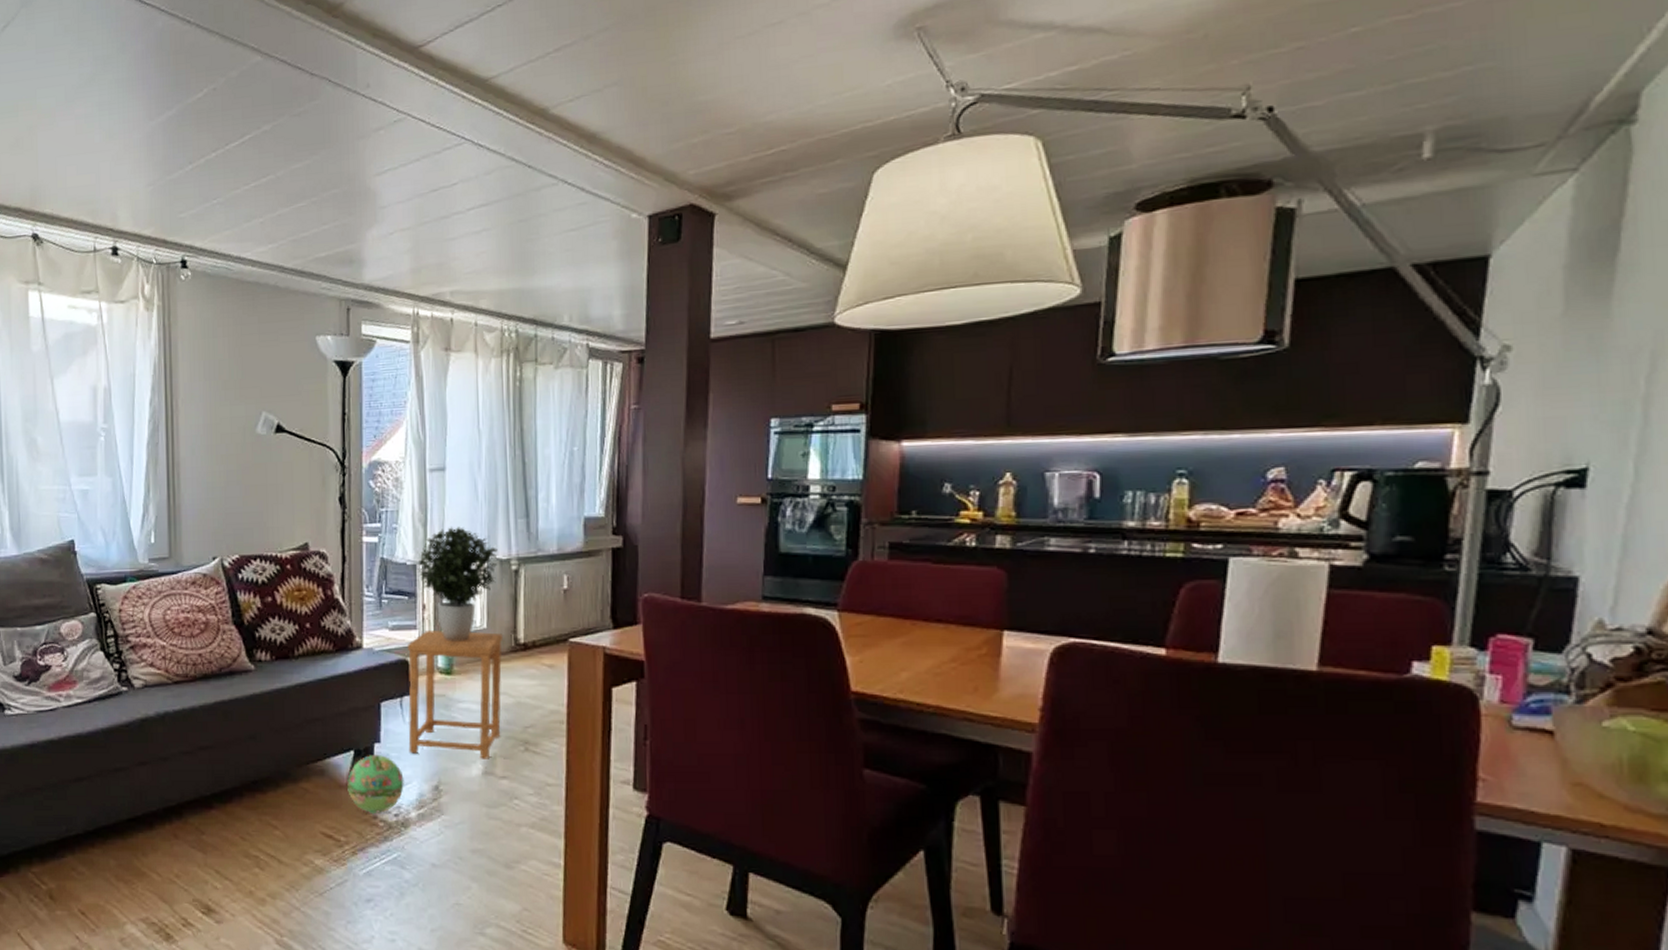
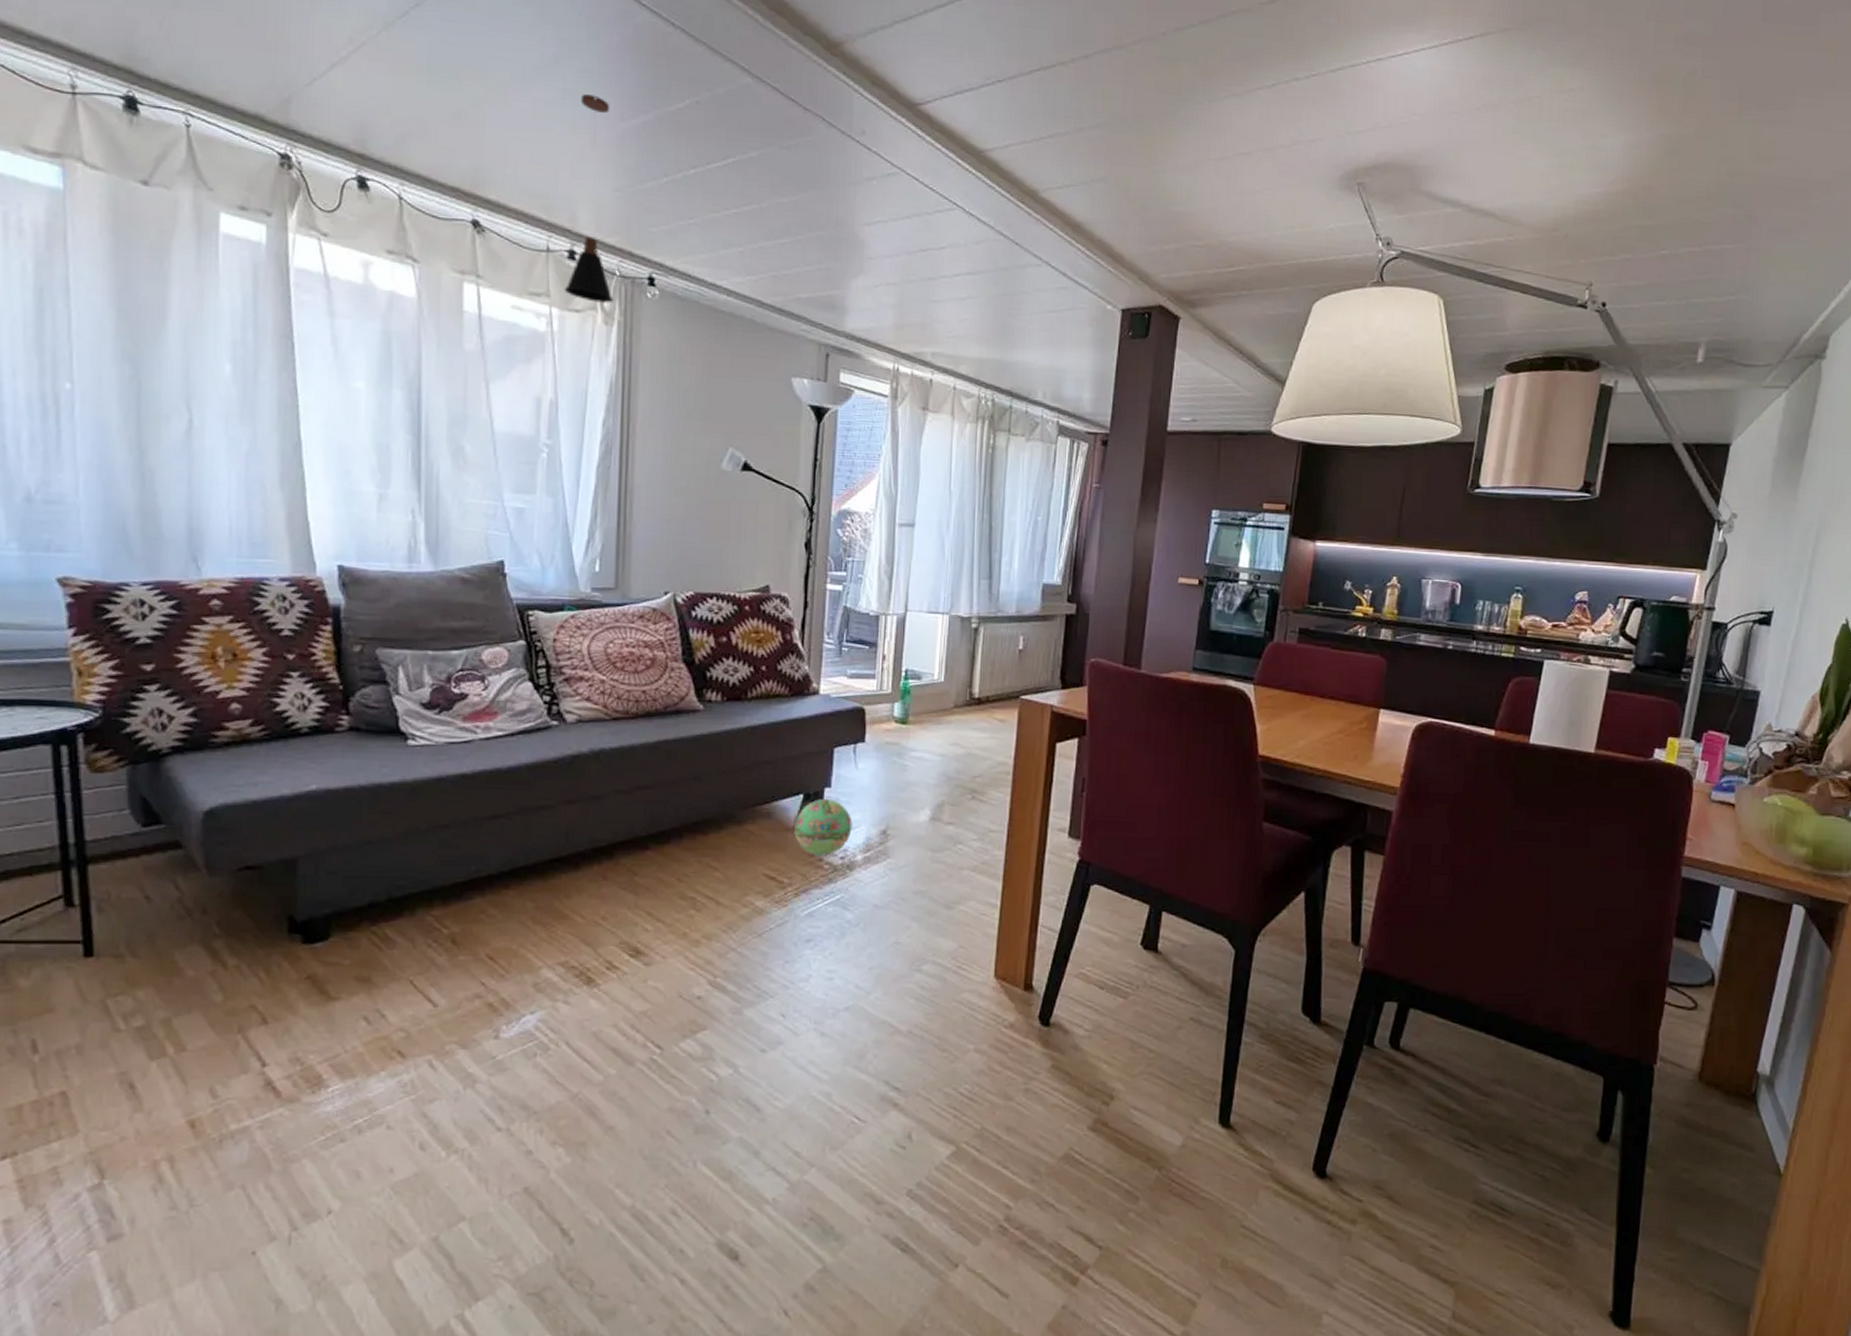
pendant lamp: none [110,102,153,292] -> present [564,94,614,303]
side table: present [408,631,504,759] -> none [859,681,959,806]
potted plant: present [418,527,498,642] -> none [880,582,960,693]

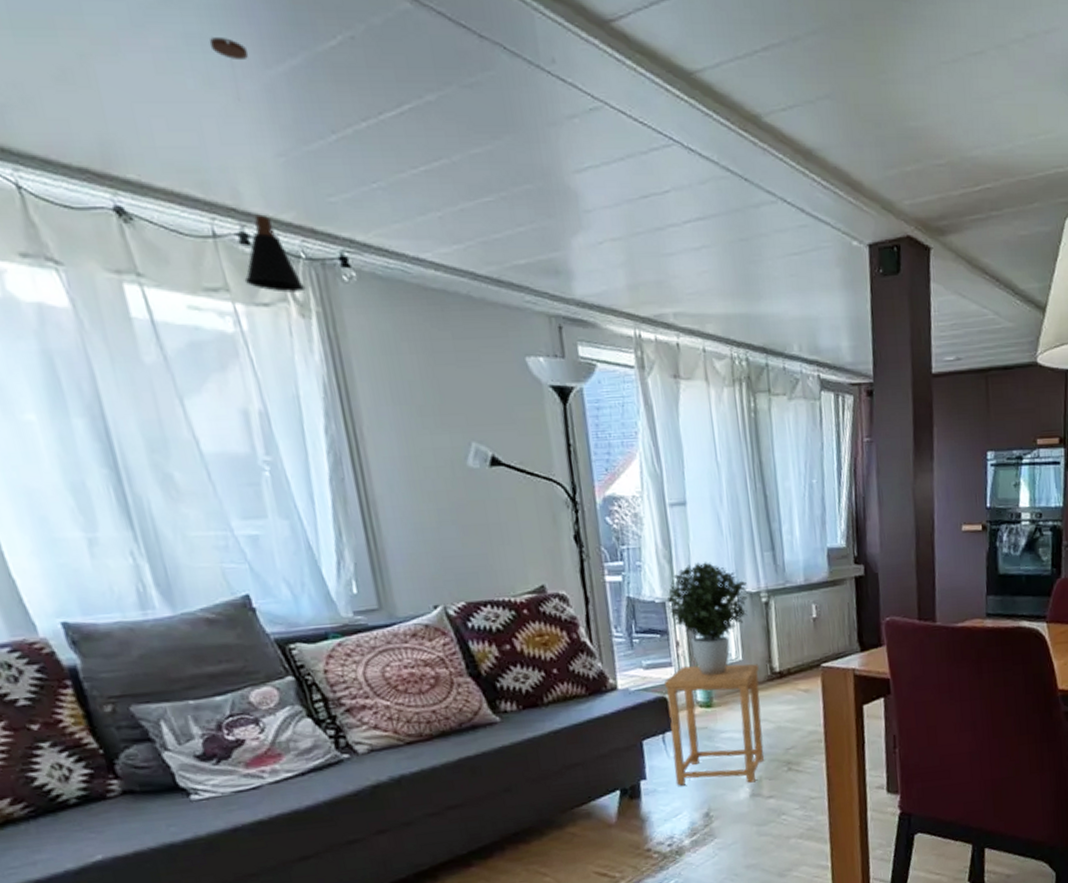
ball: present [794,799,852,857] -> none [616,791,675,848]
side table: none [859,681,959,806] -> present [665,664,764,786]
potted plant: none [880,582,960,693] -> present [667,562,748,676]

